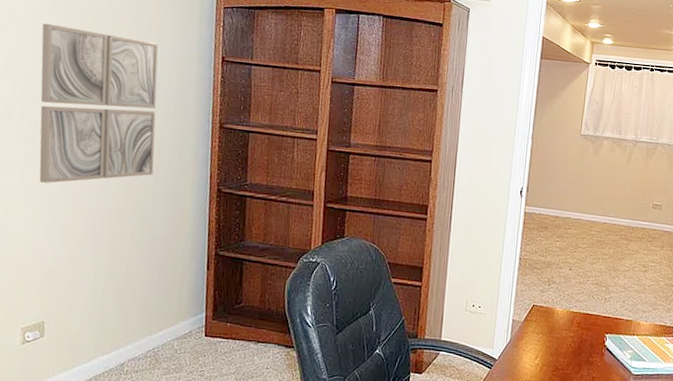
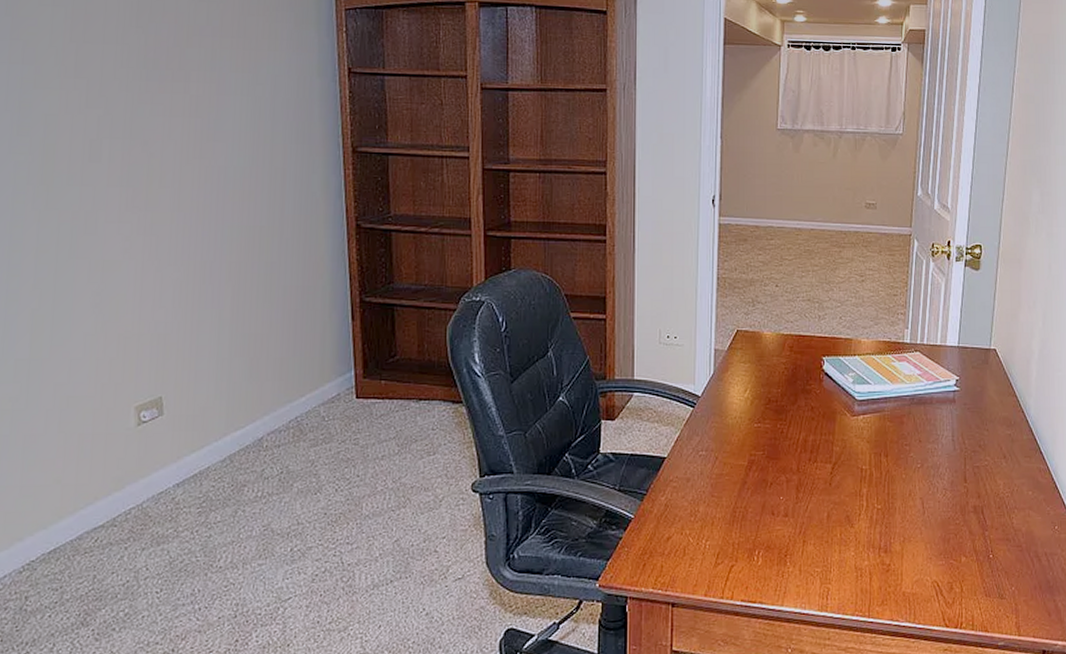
wall art: present [39,23,159,183] -> none [126,42,278,233]

